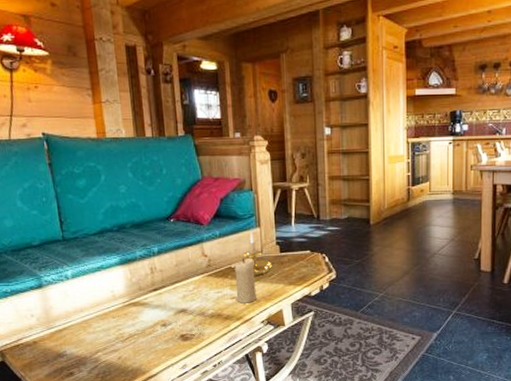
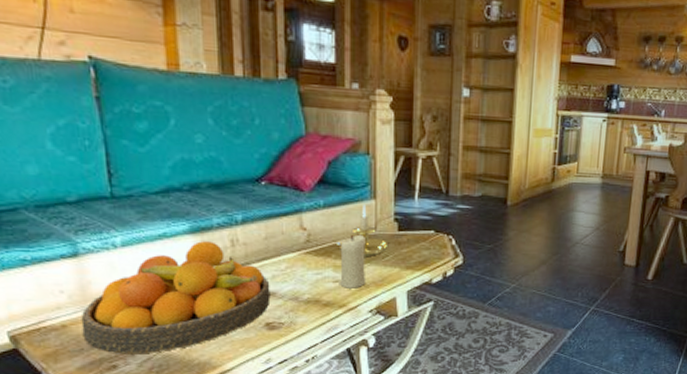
fruit bowl: none [46,270,183,364] -> present [81,241,271,354]

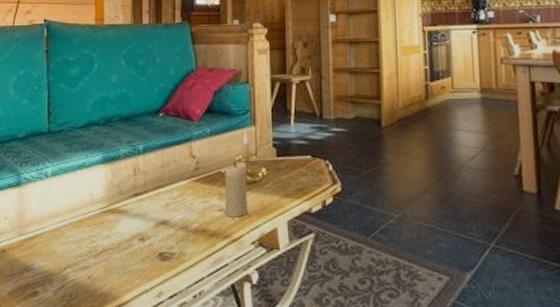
fruit bowl: present [81,241,271,354] -> none [16,170,164,282]

